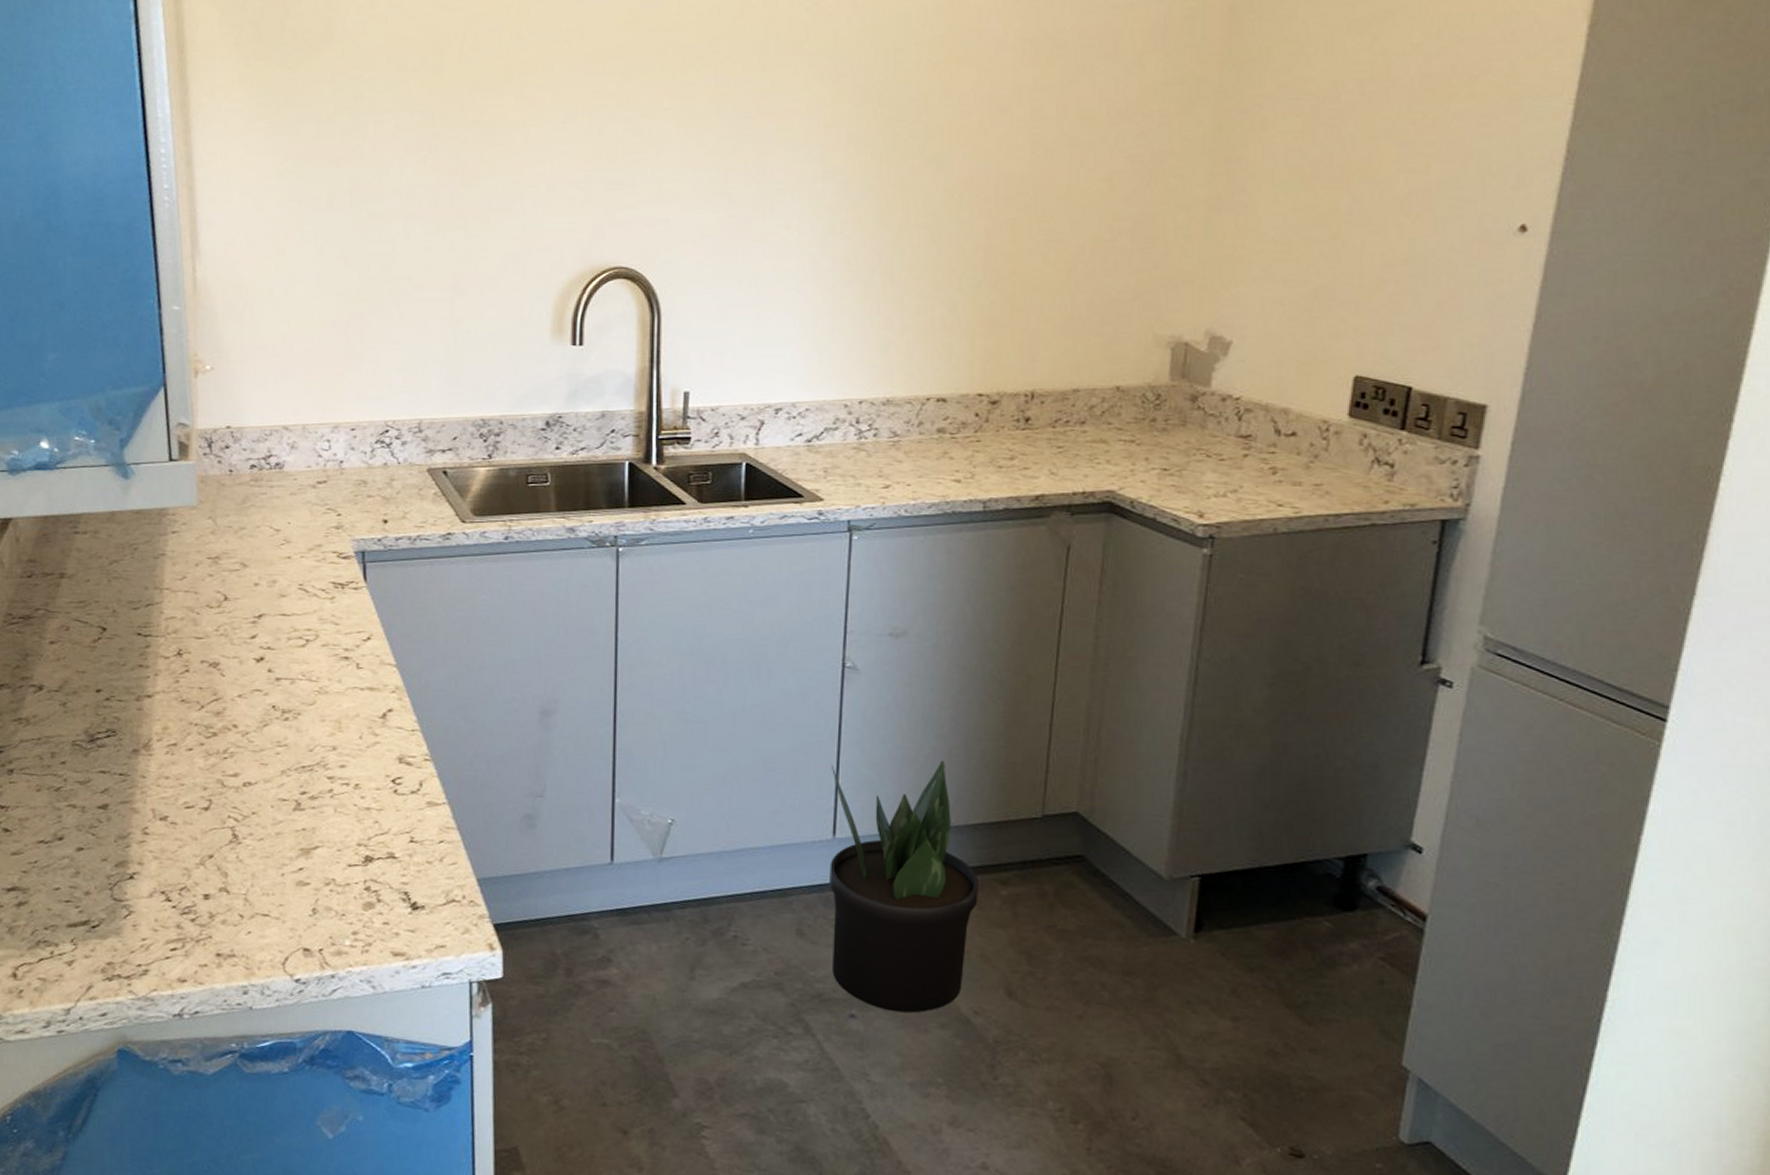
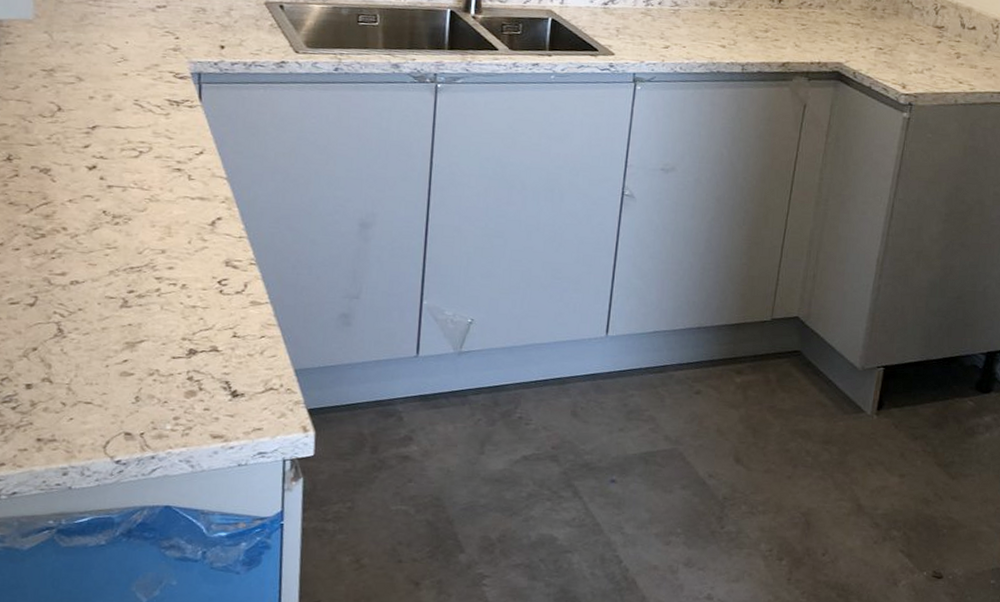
planter: present [829,761,980,1013] -> none [599,274,720,478]

